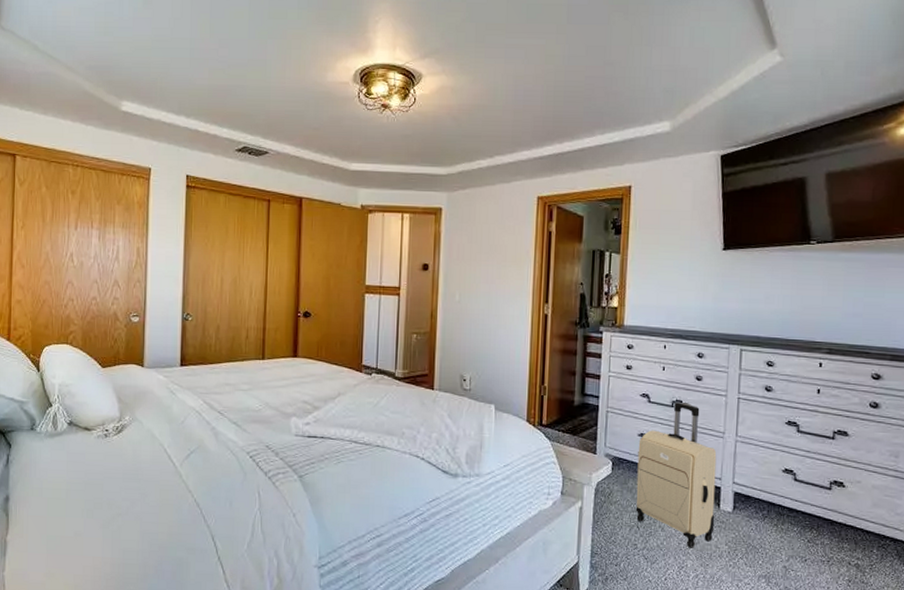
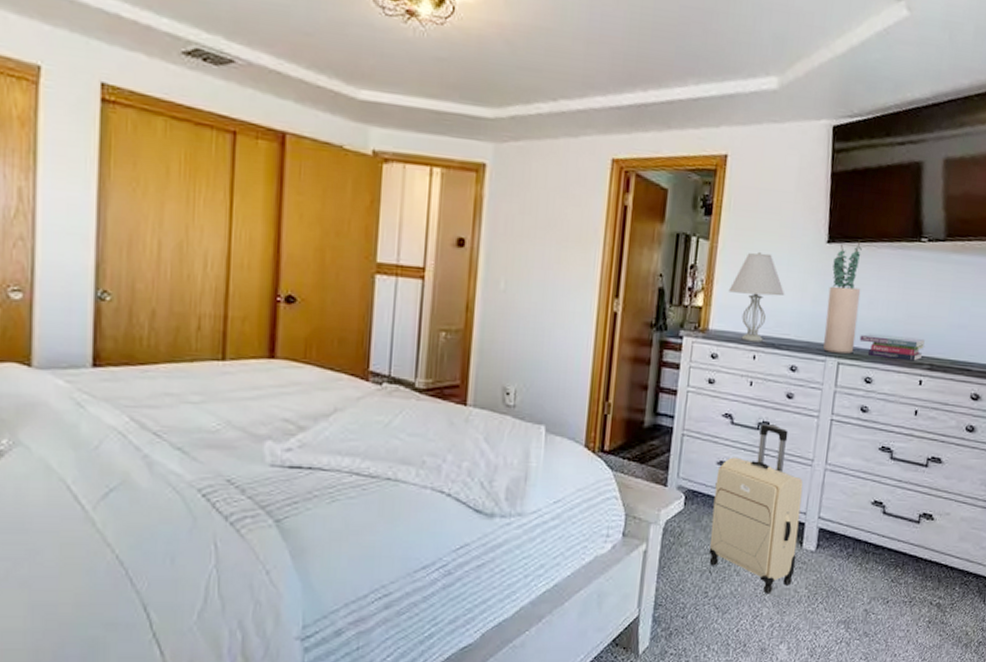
table lamp: none [639,260,689,335] -> present [728,251,785,343]
vase: none [726,247,757,343] -> present [823,241,862,355]
books: none [759,323,821,347] -> present [859,333,925,361]

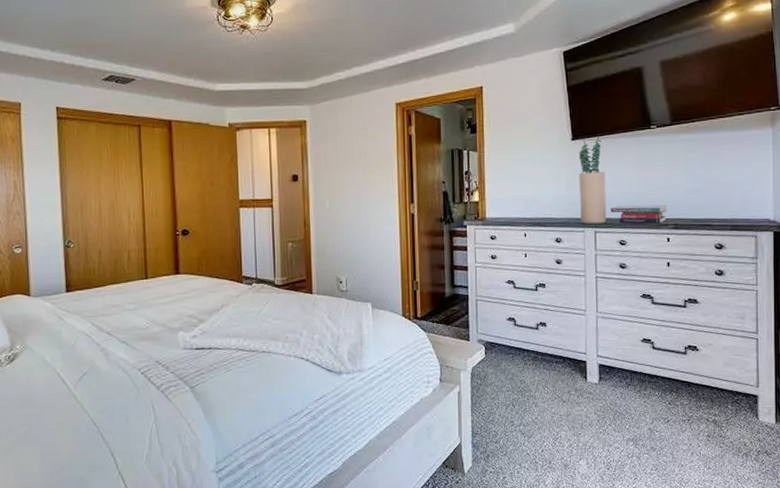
suitcase: present [708,423,804,594] -> none [508,285,583,420]
table lamp: present [728,251,785,343] -> none [497,154,543,224]

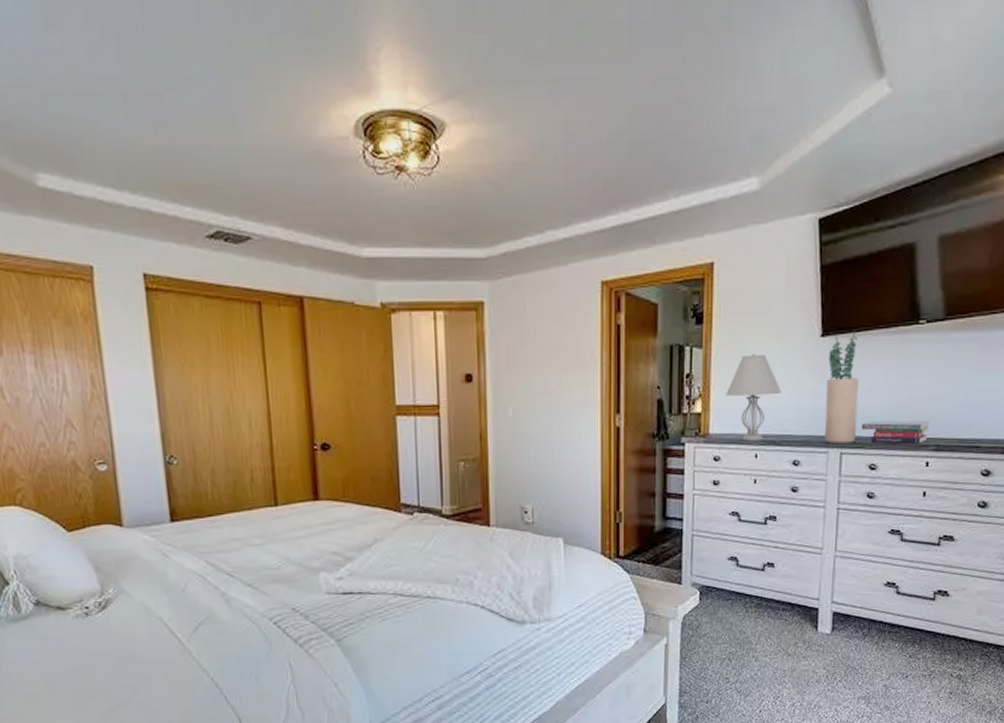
table lamp: none [497,154,543,224] -> present [725,353,782,442]

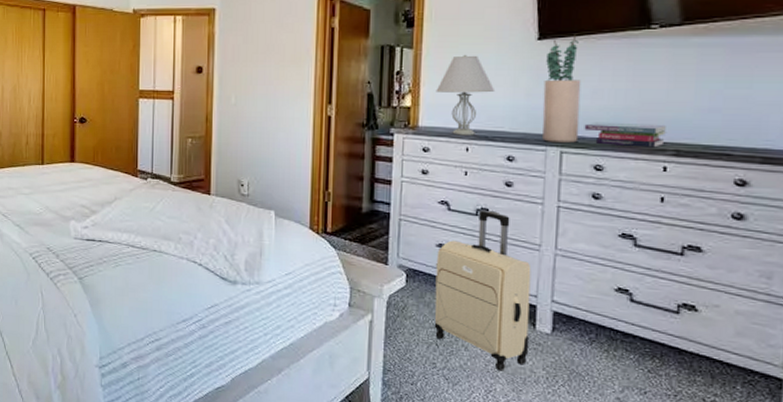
suitcase: none [726,517,814,676] -> present [434,209,531,371]

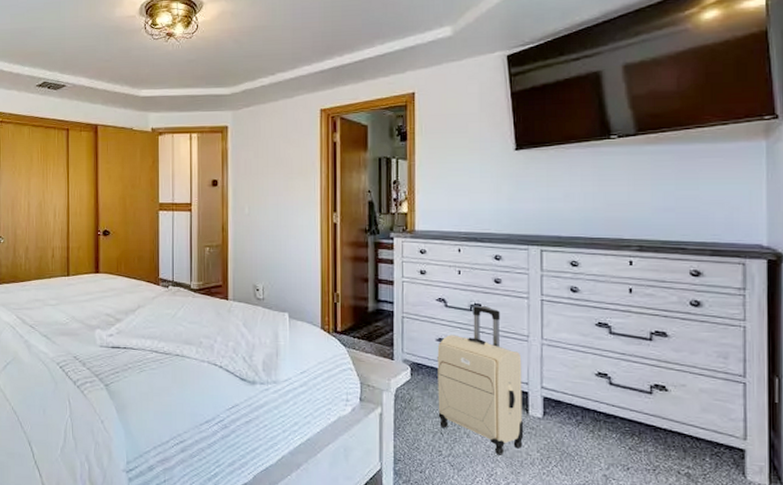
table lamp: present [436,54,496,136] -> none [429,164,481,238]
vase: present [542,35,582,144] -> none [523,145,556,243]
books: present [584,122,666,148] -> none [560,222,629,244]

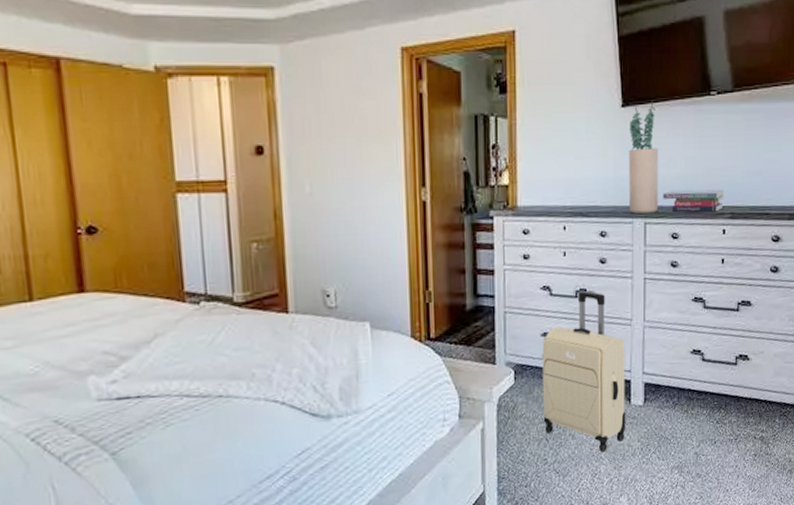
vase: none [523,145,556,243] -> present [628,101,659,215]
books: none [560,222,629,244] -> present [662,189,724,213]

